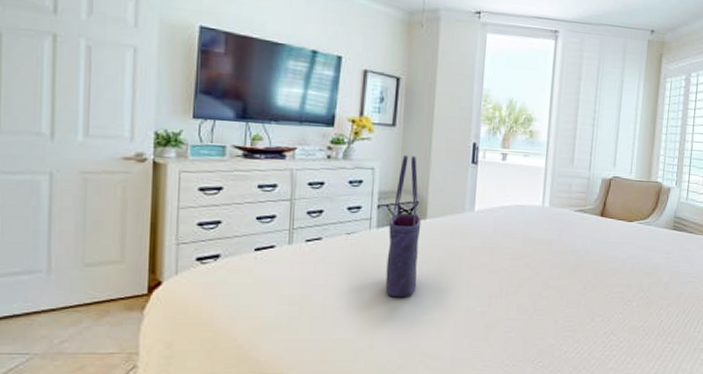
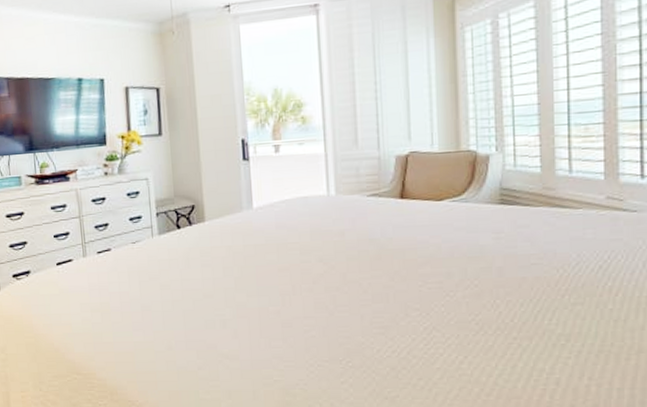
tote bag: present [385,155,422,298] -> none [169,161,205,301]

